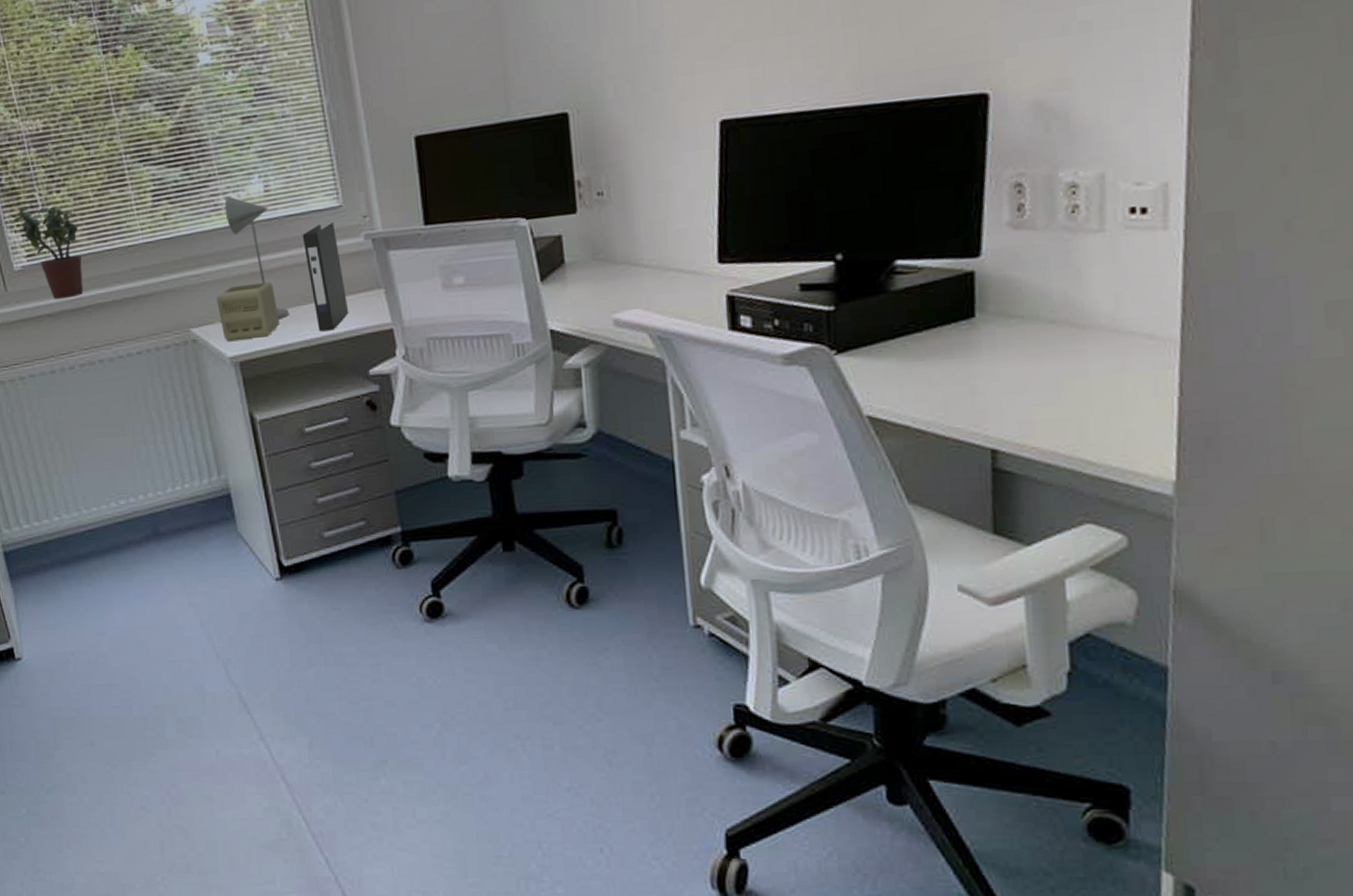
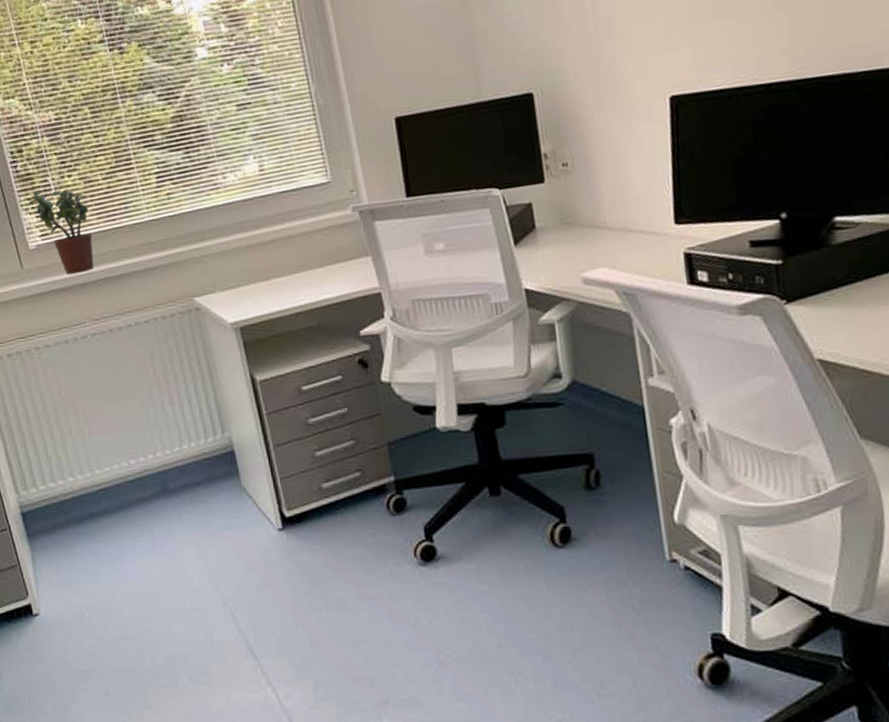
desk organizer: present [216,281,281,341] -> none [217,252,277,308]
desk lamp: present [224,196,290,318] -> none [223,175,285,286]
binder: present [302,223,349,332] -> none [295,197,340,297]

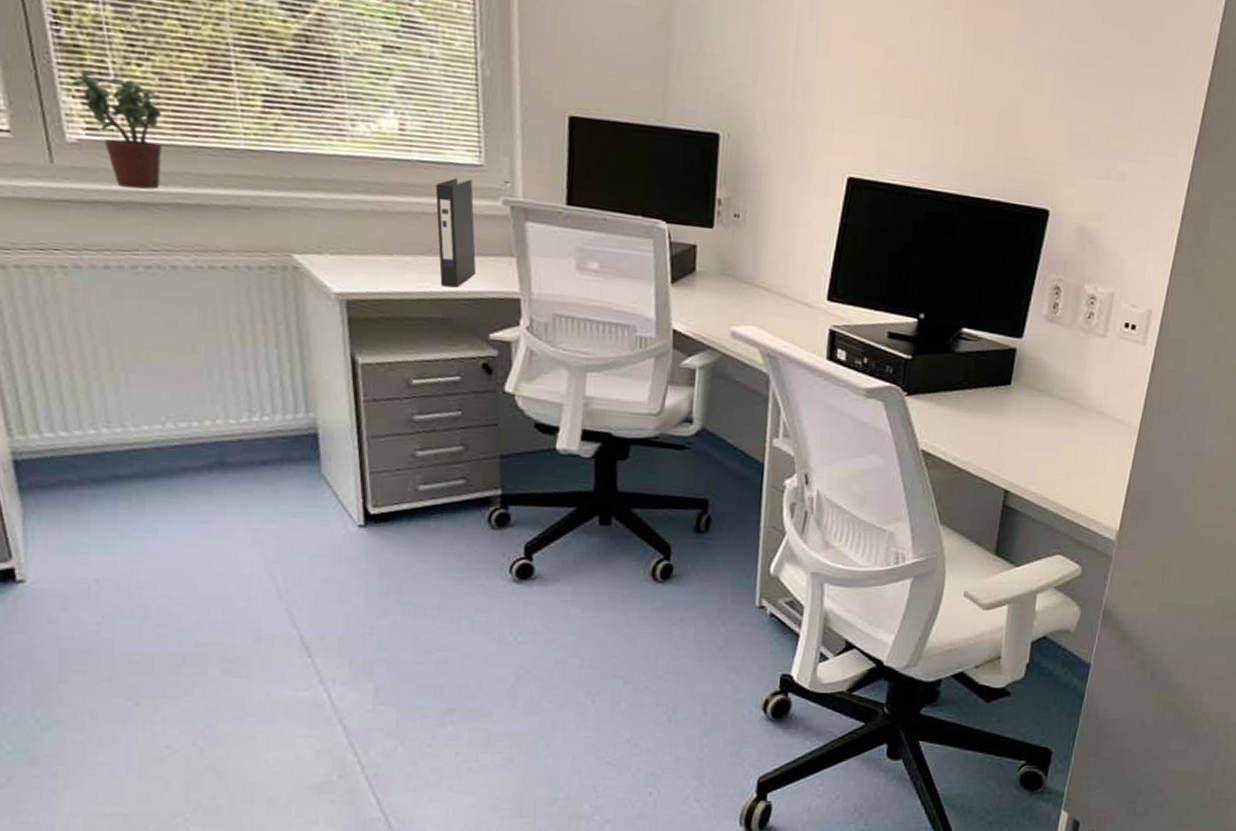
binder: none [295,197,340,297] -> present [435,178,477,288]

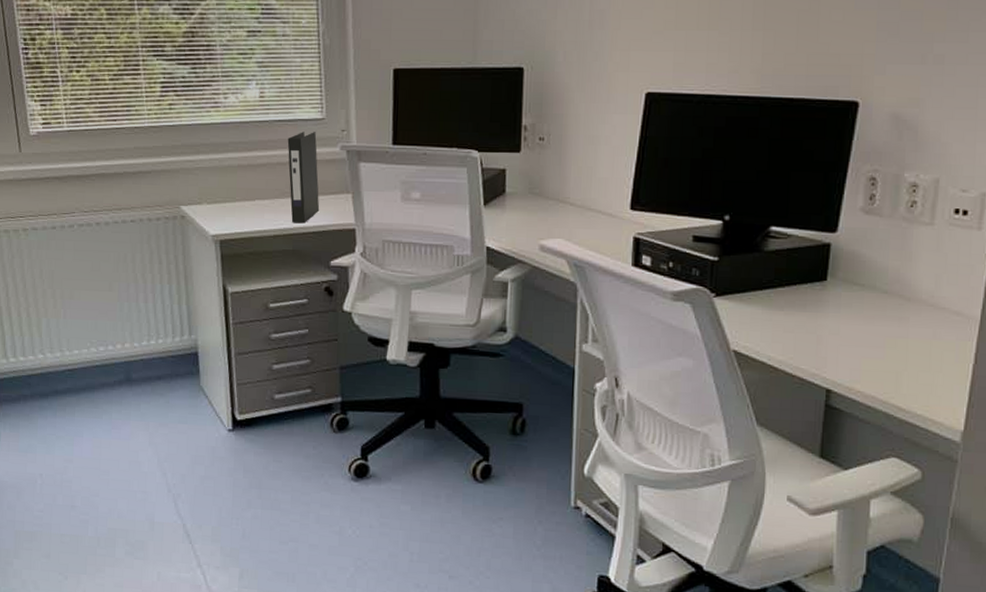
potted plant: present [72,70,163,190] -> none [35,80,93,166]

